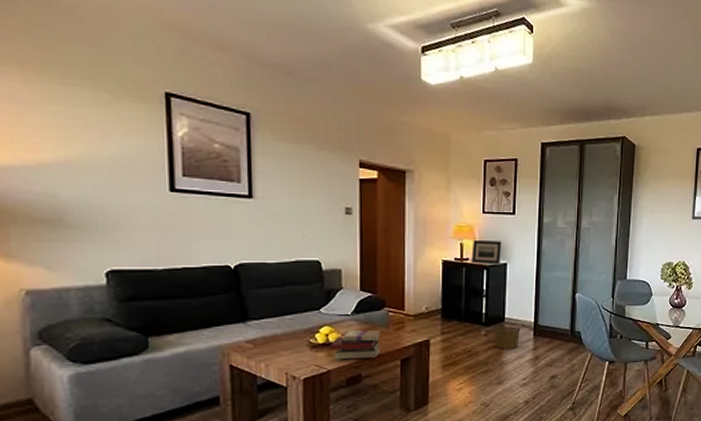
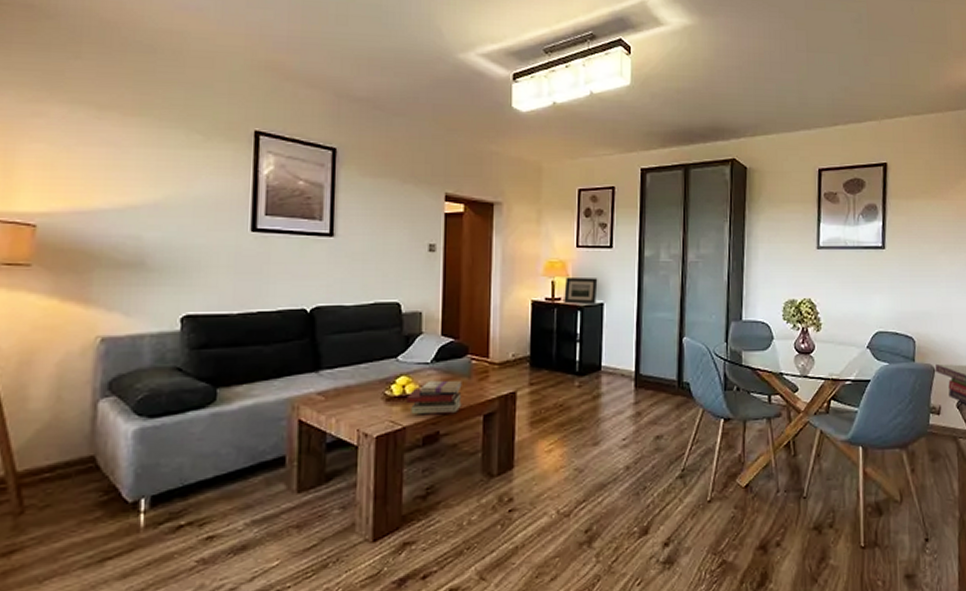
basket: present [494,326,521,349] -> none [589,376,620,404]

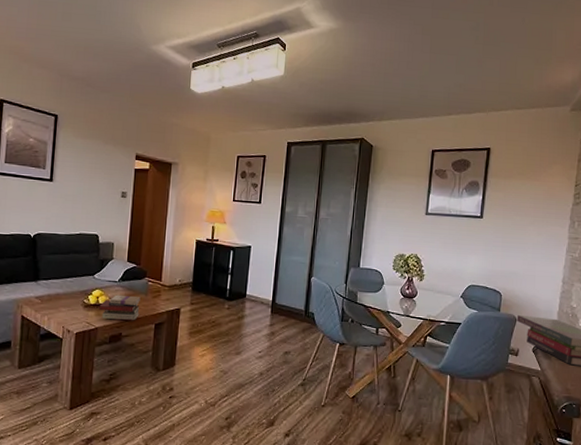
picture frame: present [564,276,598,305] -> none [221,223,248,247]

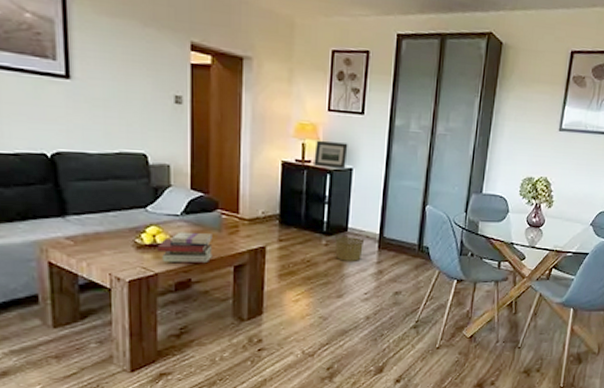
picture frame: none [221,223,248,247] -> present [314,140,348,170]
basket: none [235,302,260,323] -> present [335,237,365,261]

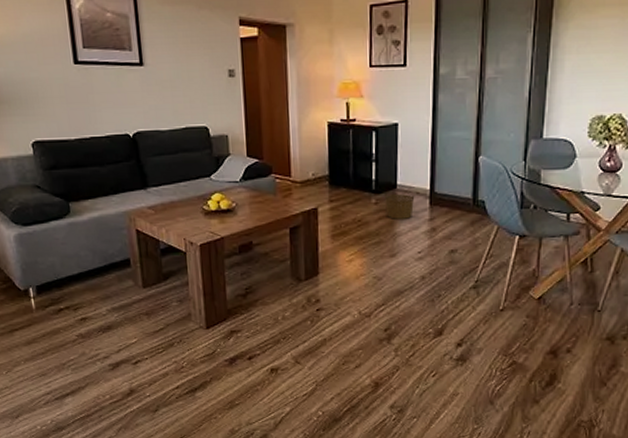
books: present [157,232,213,264] -> none [221,197,270,227]
picture frame: present [314,140,348,170] -> none [358,97,392,126]

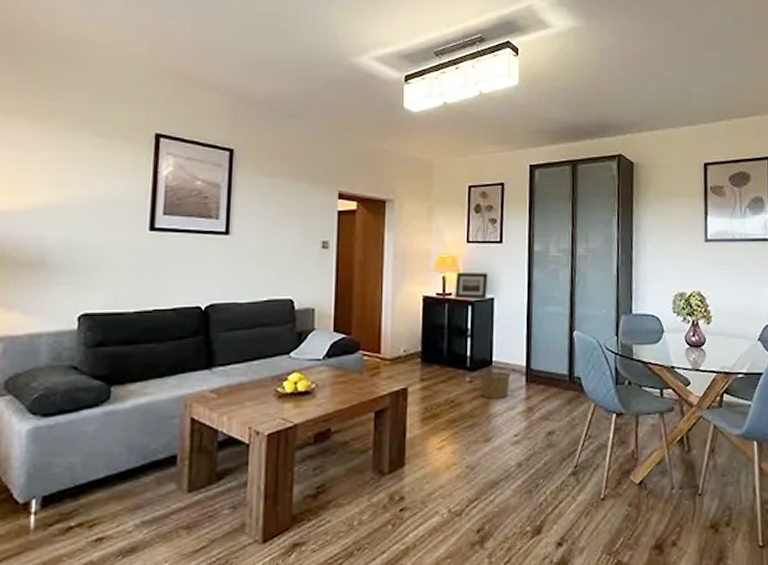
picture frame: none [358,97,392,126] -> present [455,272,488,300]

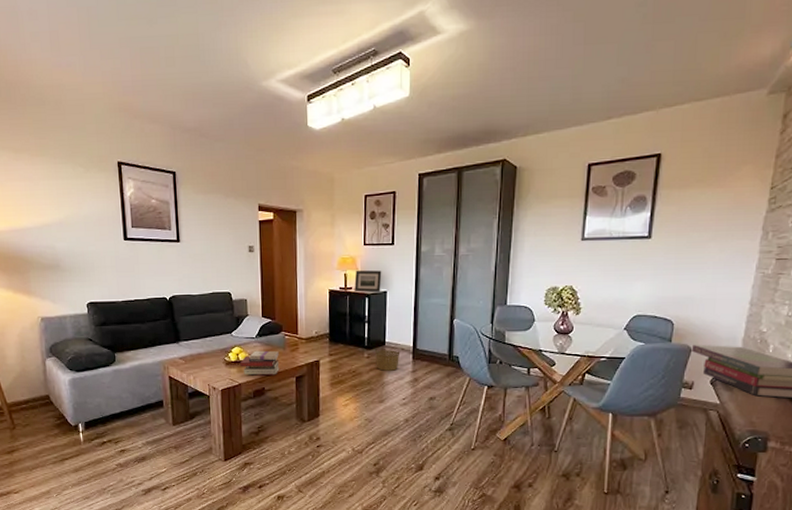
books: none [298,376,354,412] -> present [240,350,280,376]

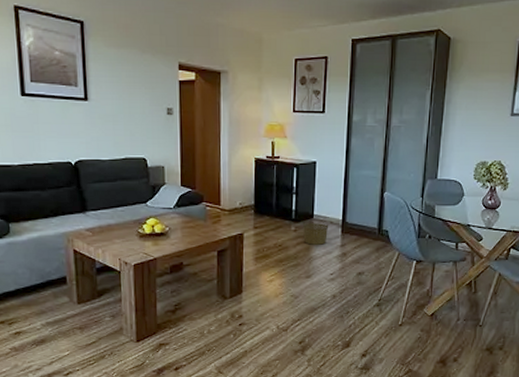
books: present [240,350,280,376] -> none [155,222,200,249]
picture frame: present [354,270,382,293] -> none [282,138,312,163]

